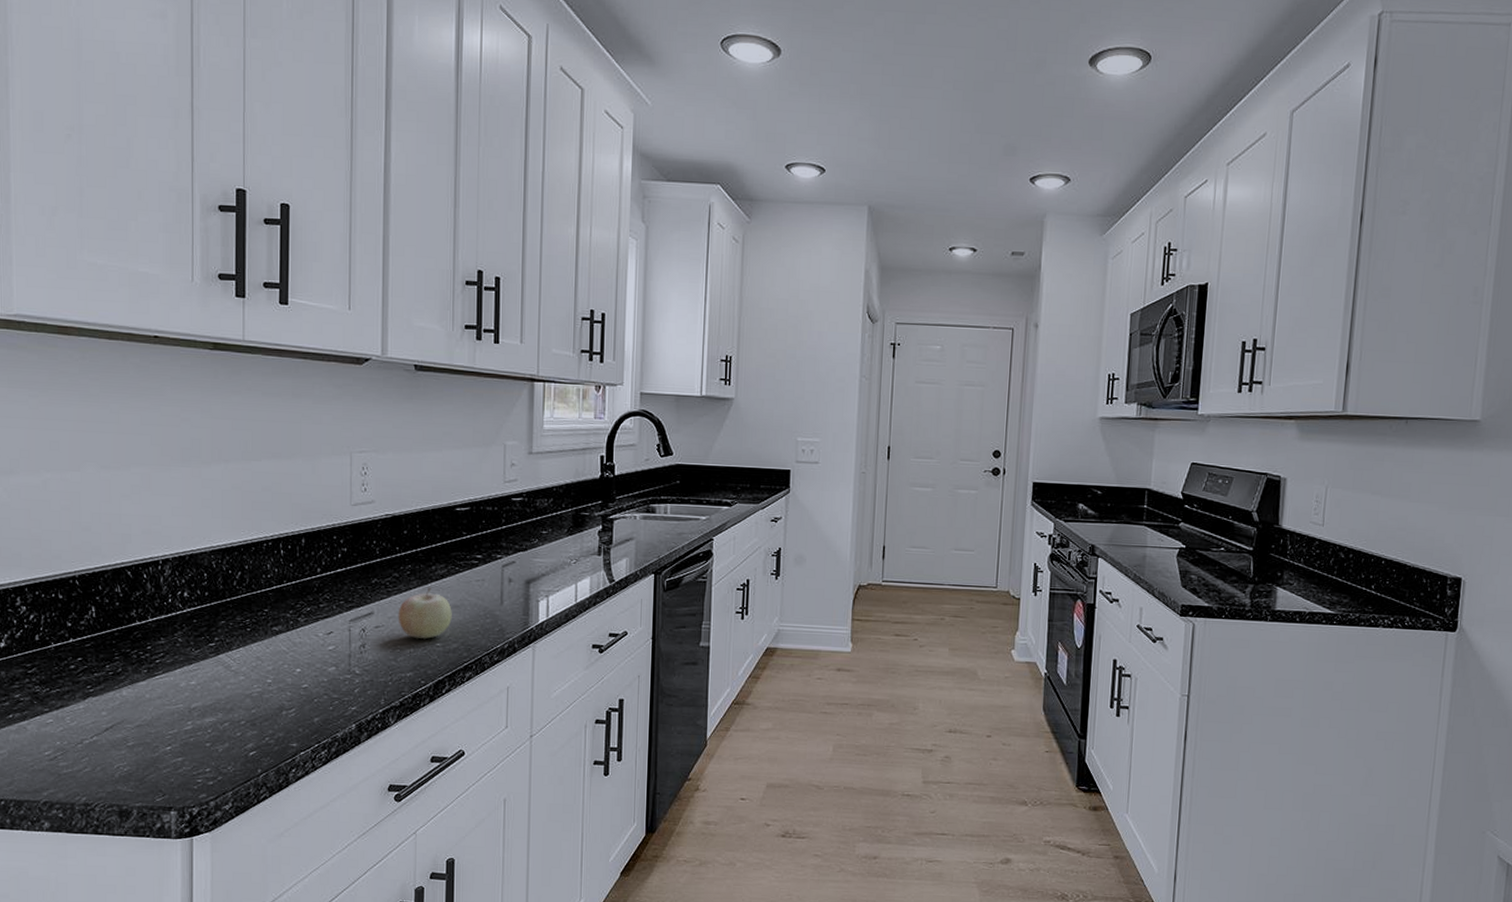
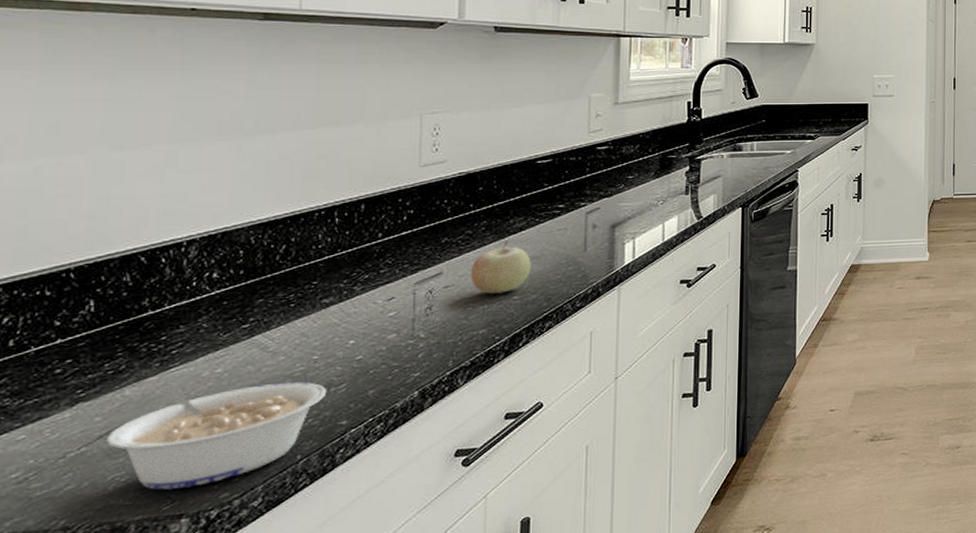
legume: none [112,691,280,784] -> present [107,382,327,490]

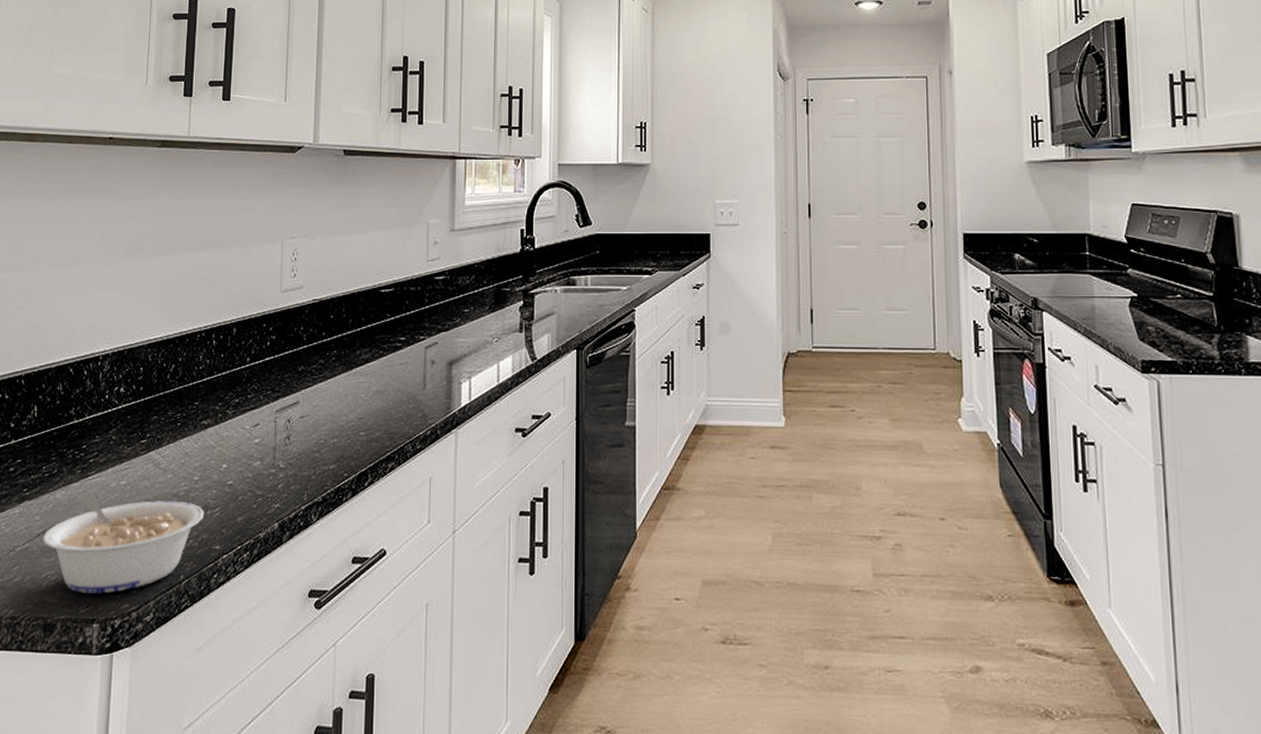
fruit: present [470,241,531,294] -> none [322,373,376,428]

